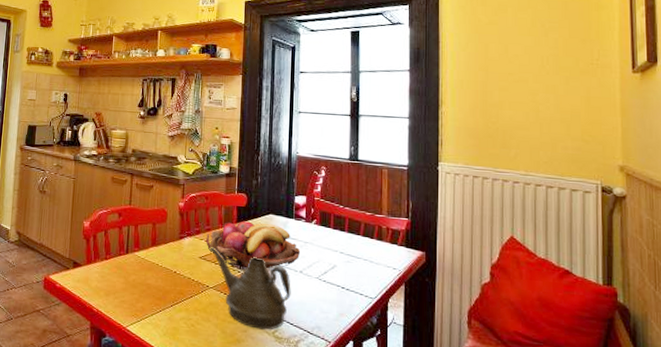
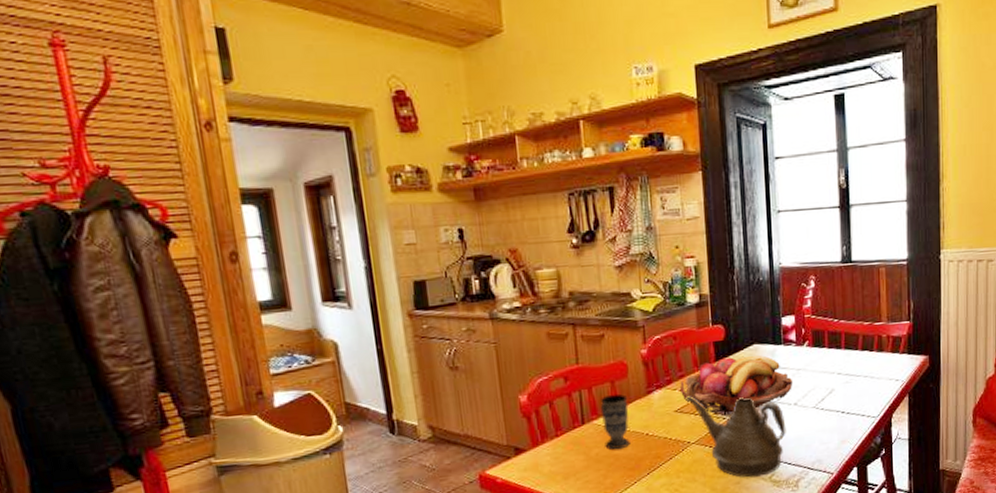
cup: none [141,233,164,280] -> present [600,394,630,450]

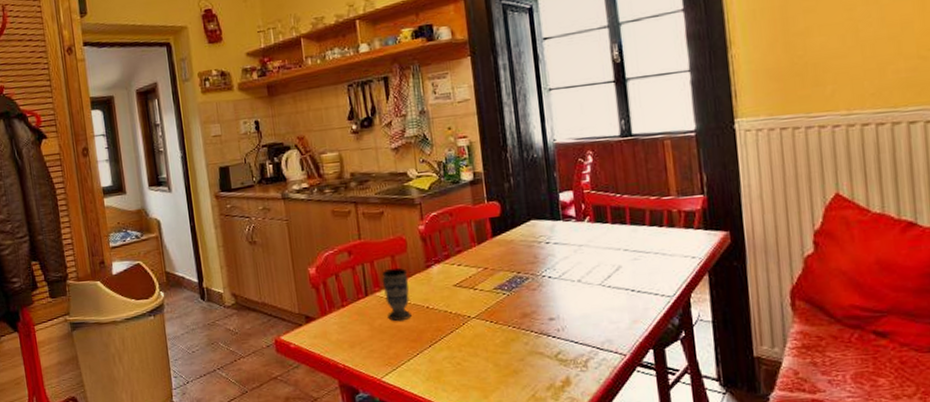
fruit basket: present [680,355,794,415] -> none [458,231,576,291]
teapot: present [685,396,786,477] -> none [464,271,571,355]

